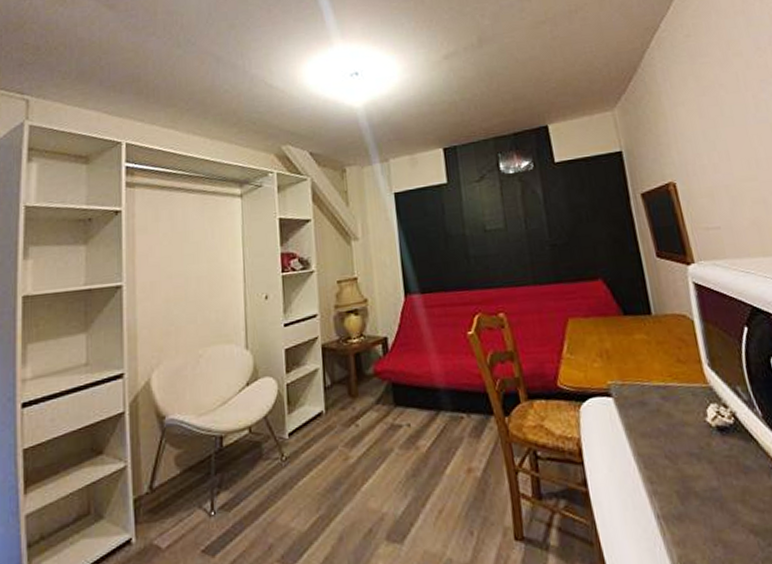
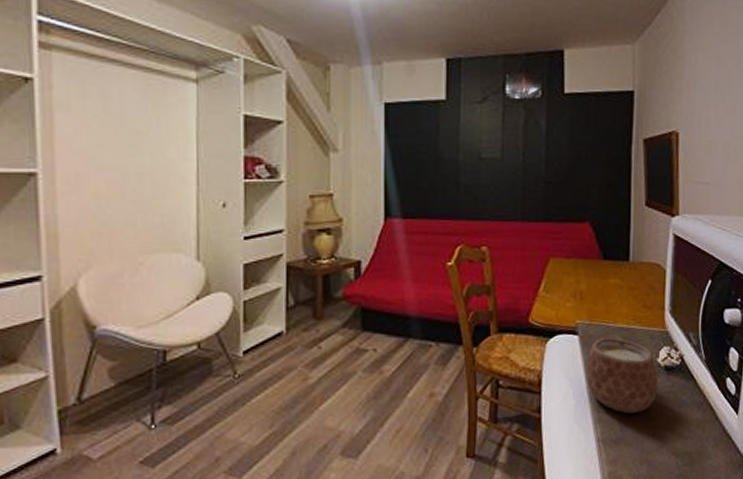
mug: none [627,396,715,484] -> present [586,337,658,414]

